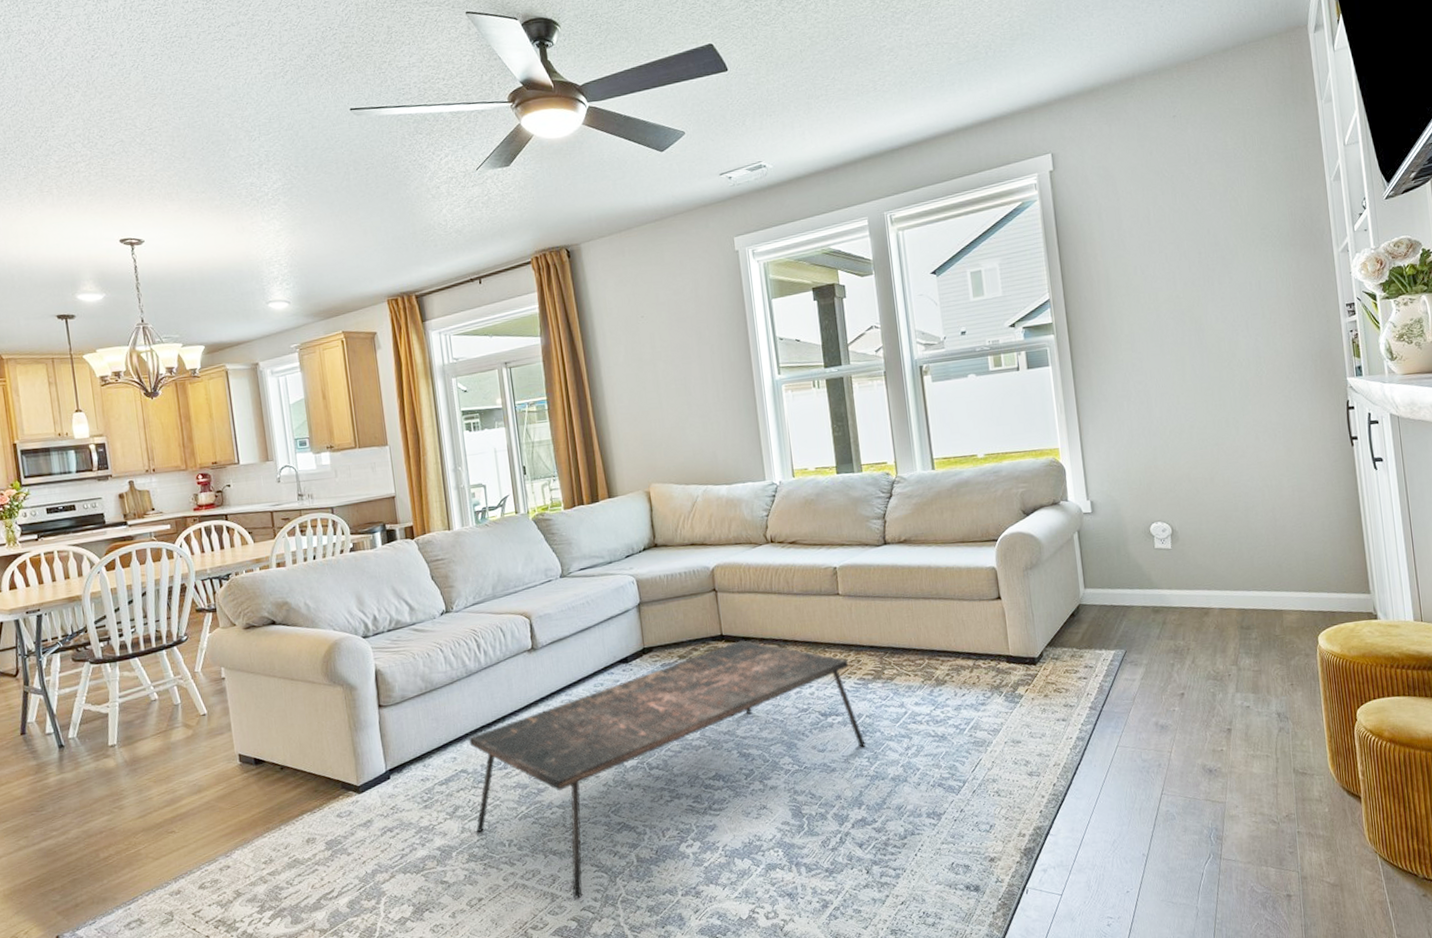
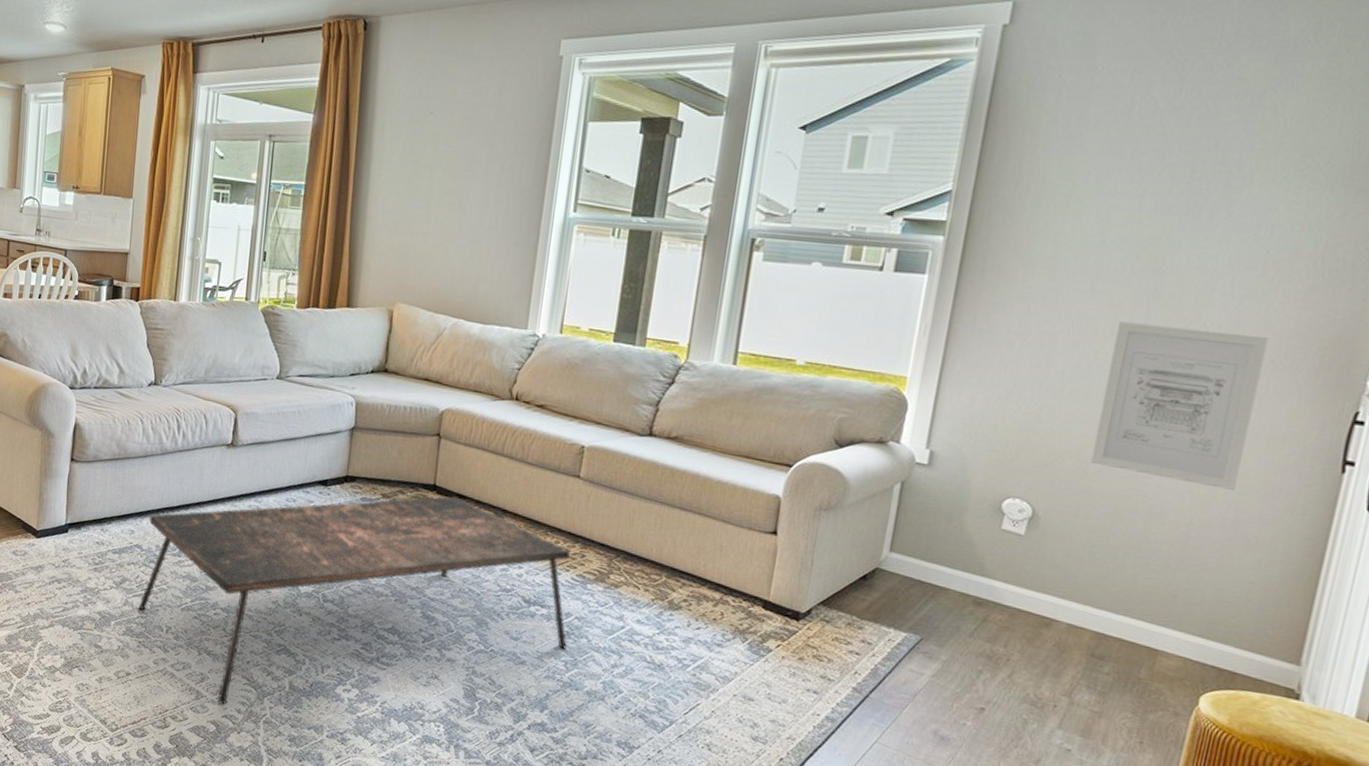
wall art: none [1186,361,1293,482] -> present [1090,321,1269,490]

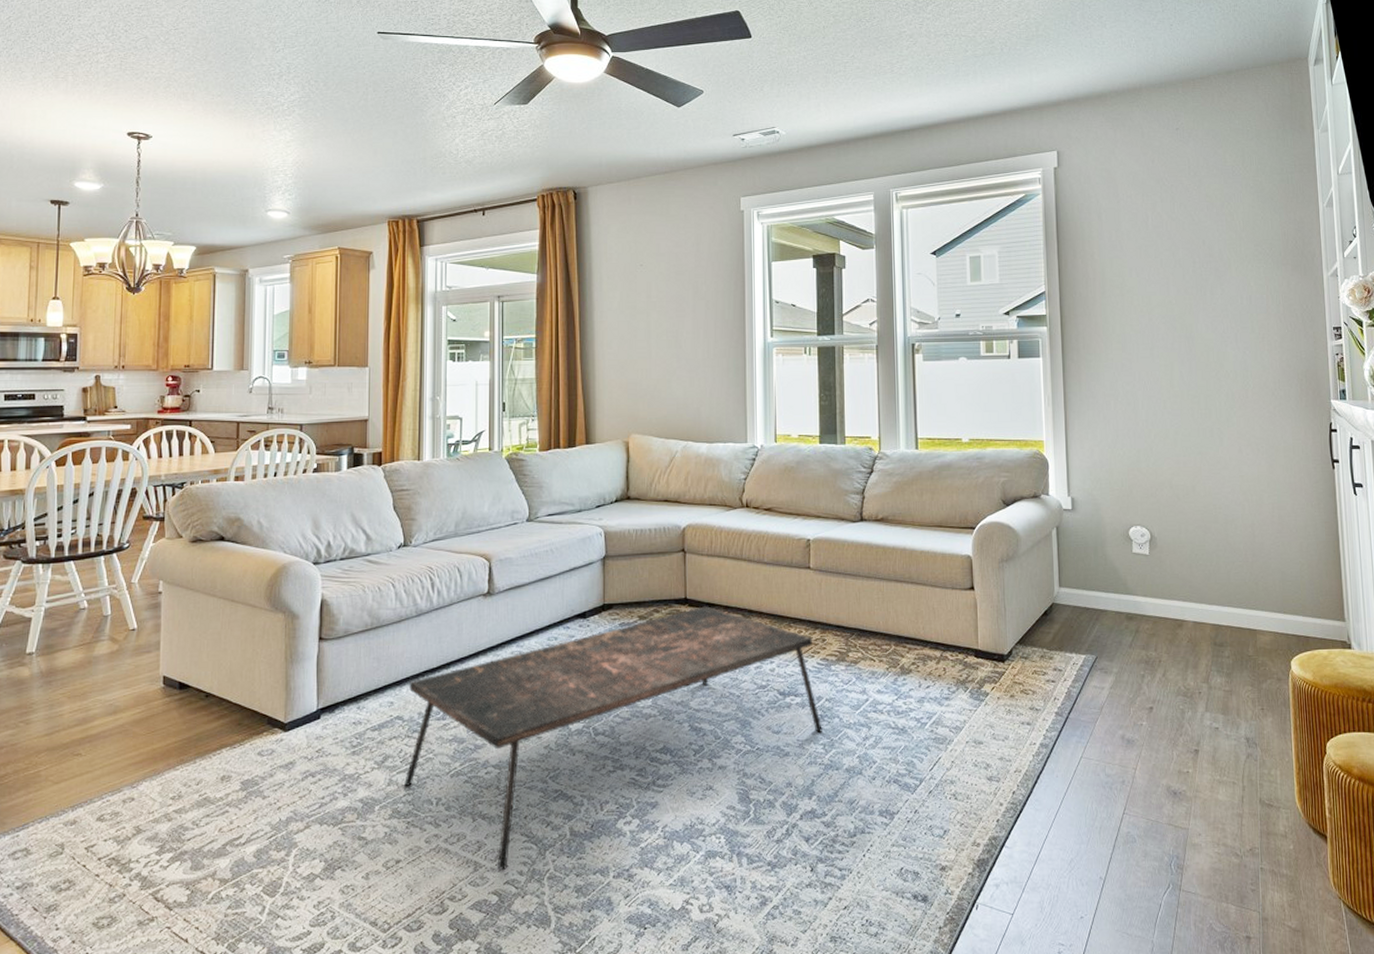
wall art: present [1090,321,1269,490] -> none [1174,376,1273,494]

